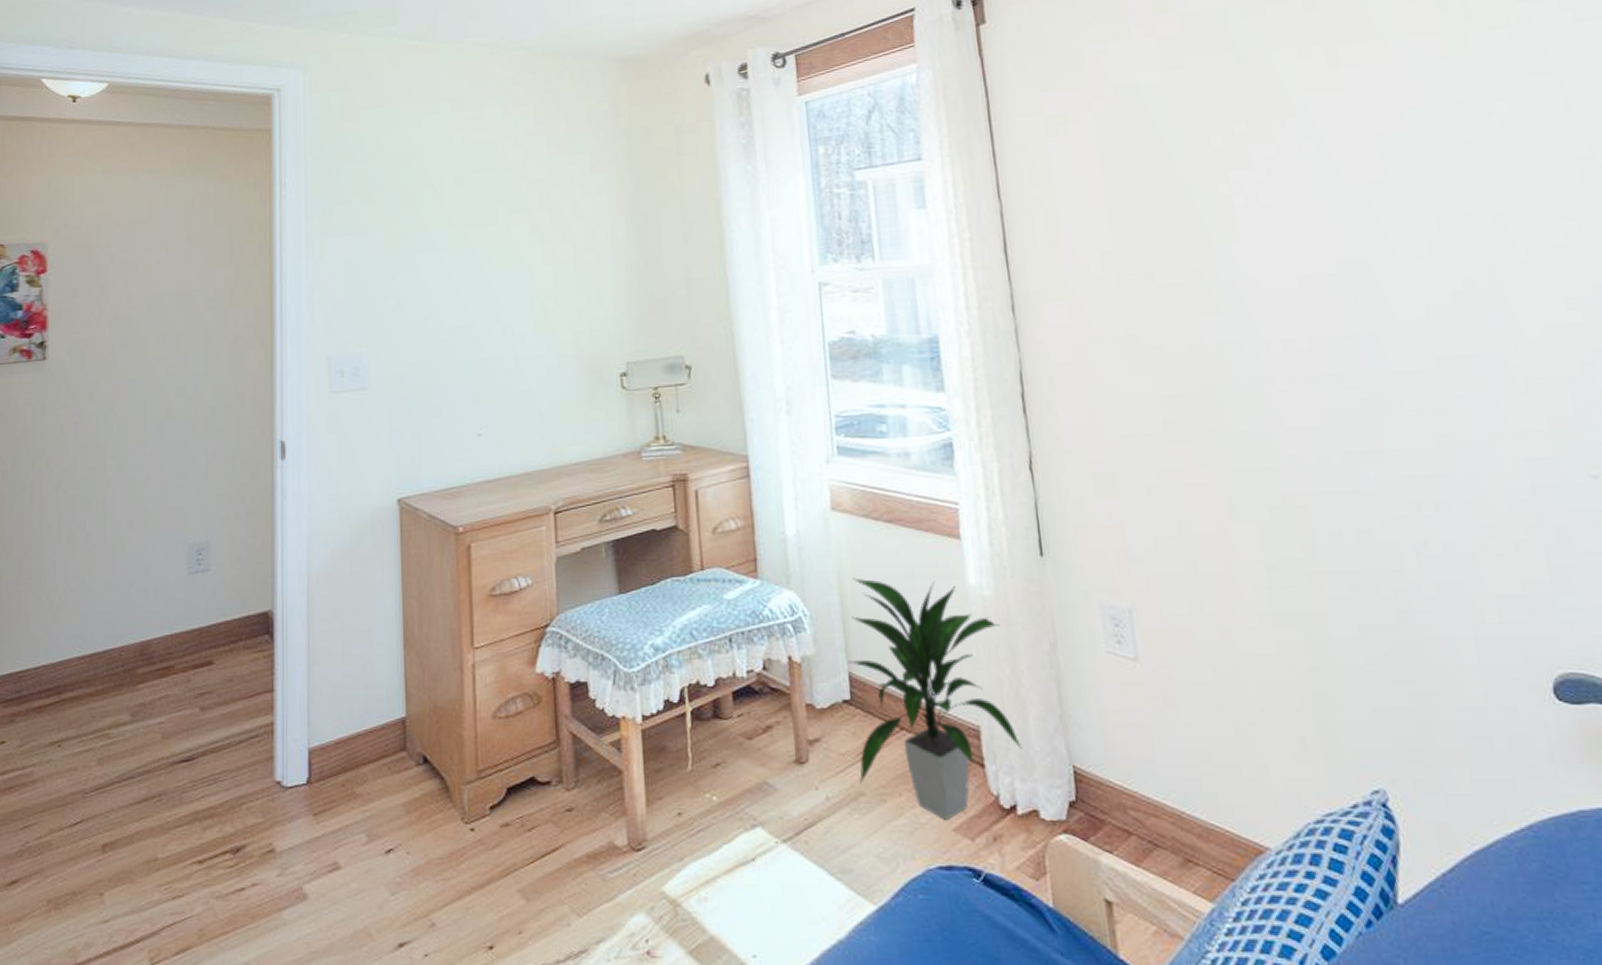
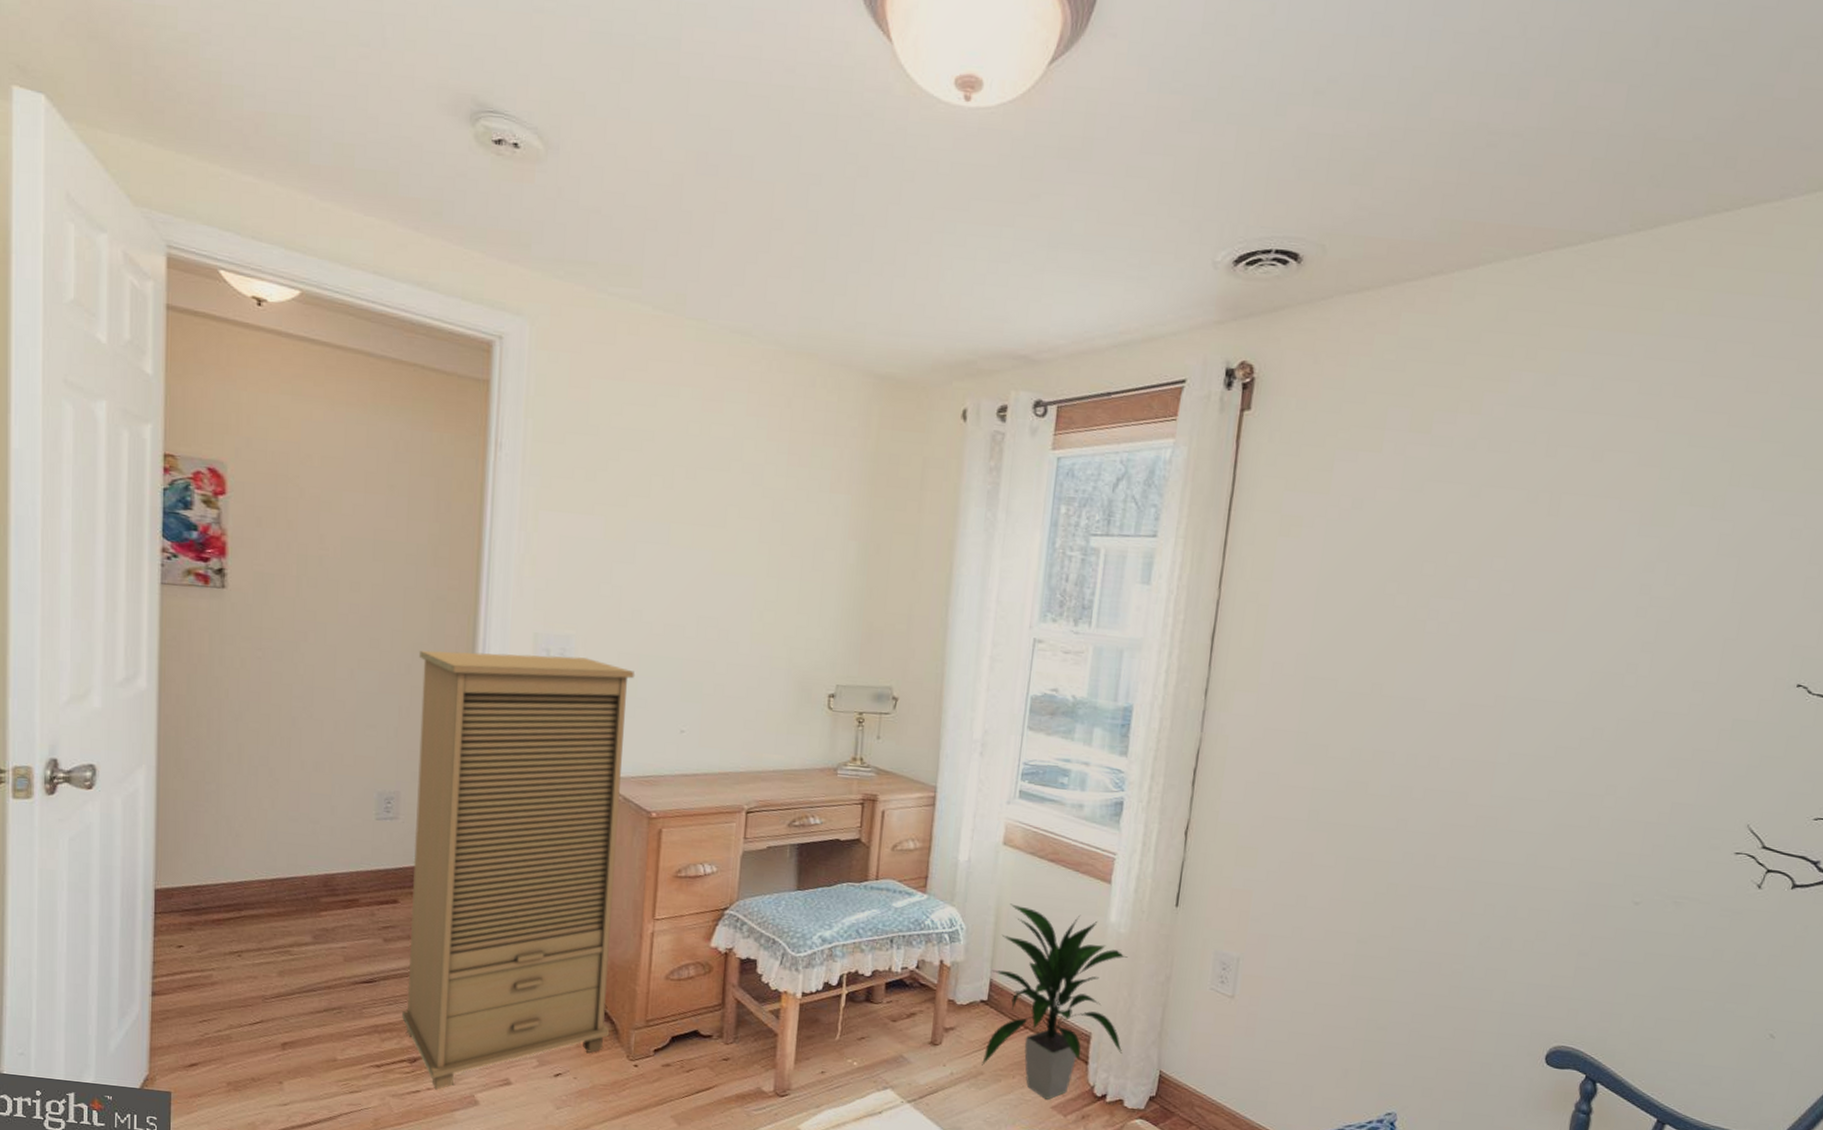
cabinet: none [221,373,440,885] -> present [402,650,636,1090]

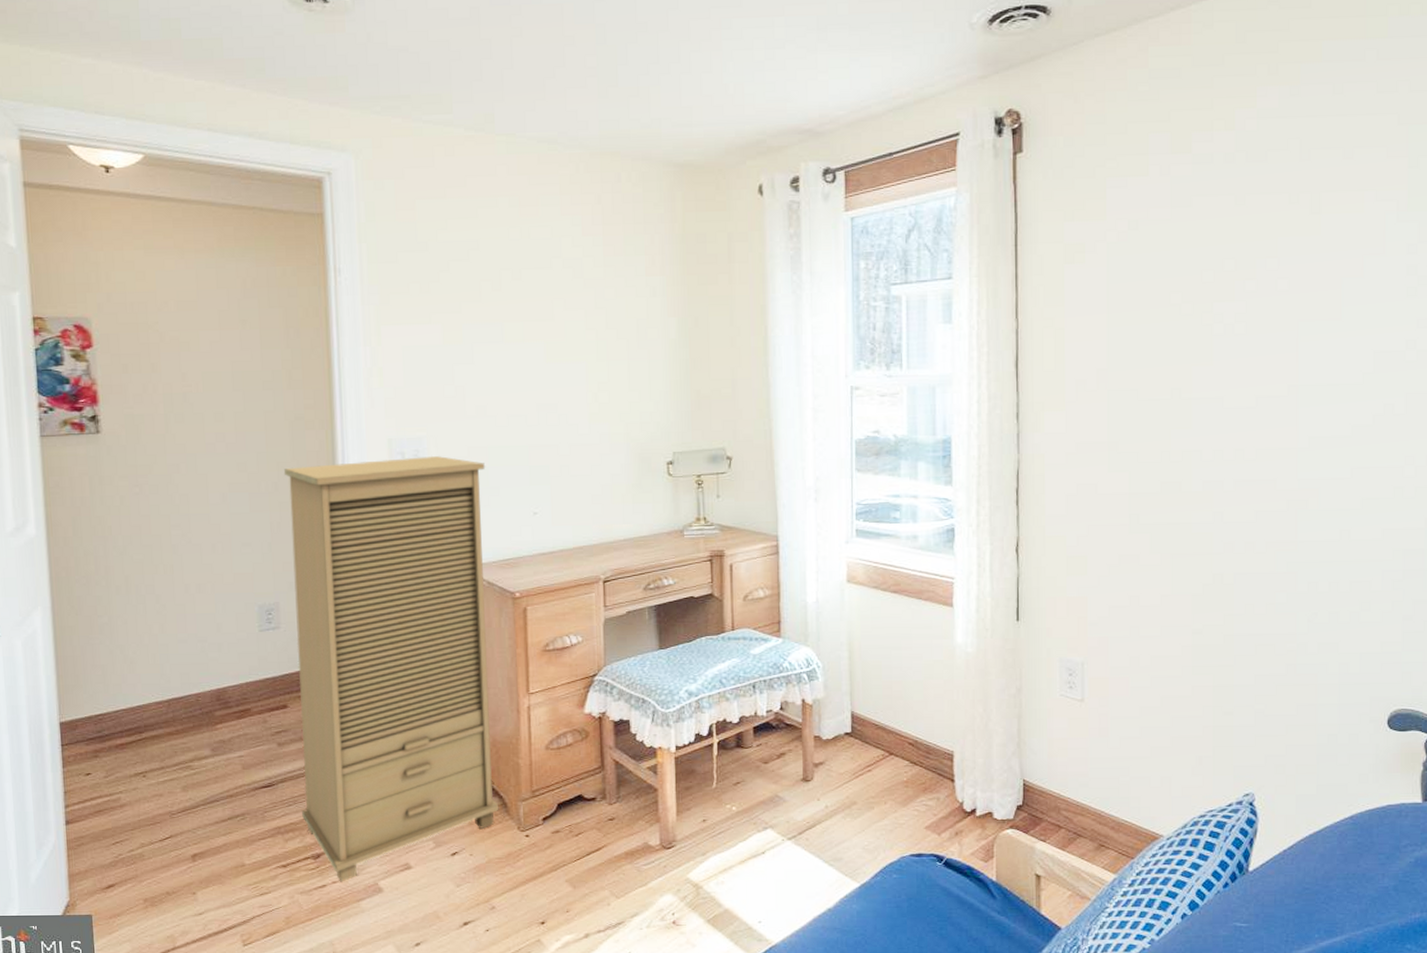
indoor plant: present [982,903,1128,1100] -> none [852,637,986,821]

